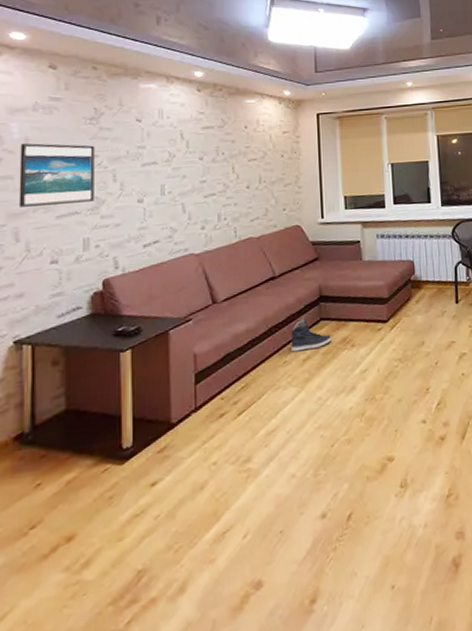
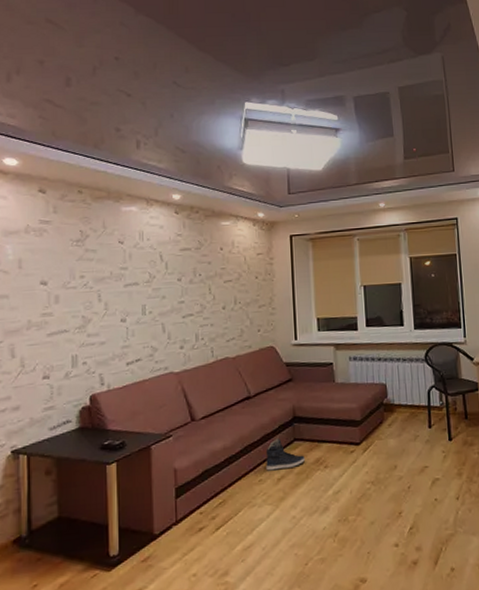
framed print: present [18,142,95,207] -> none [13,263,81,325]

